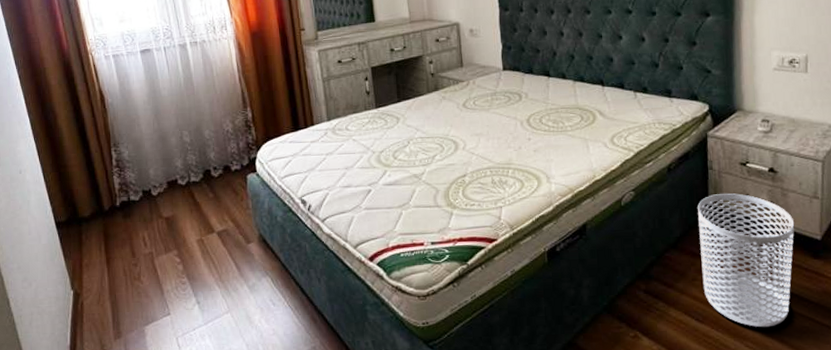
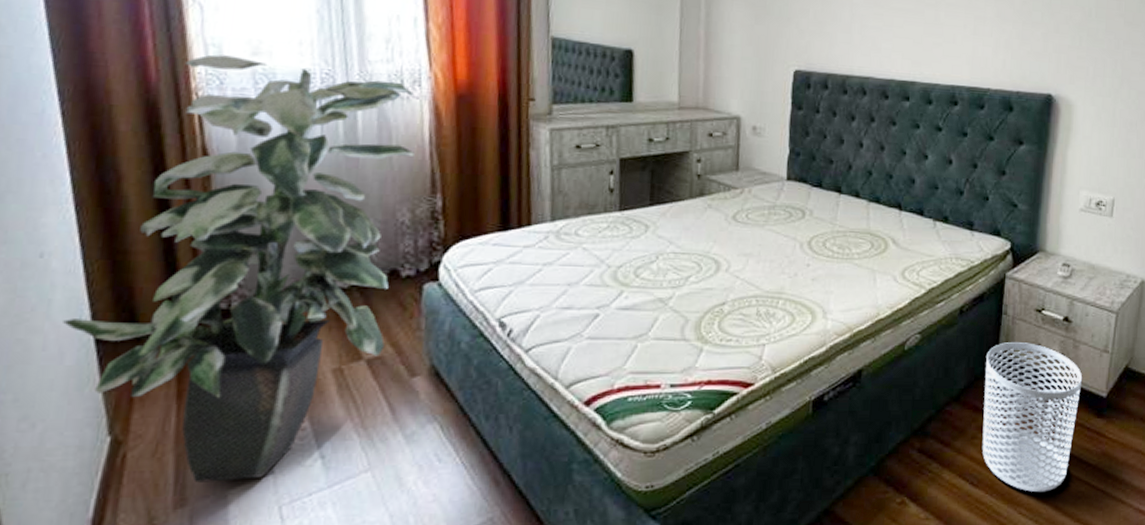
indoor plant: none [37,24,229,321] -> present [63,54,415,483]

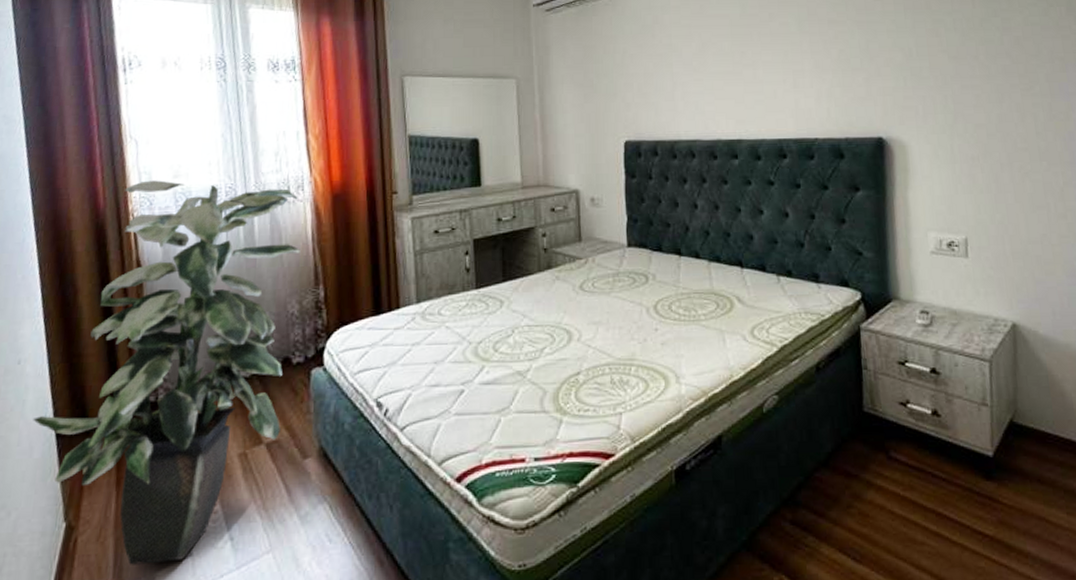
waste bin: present [982,342,1083,493] -> none [851,399,963,569]

